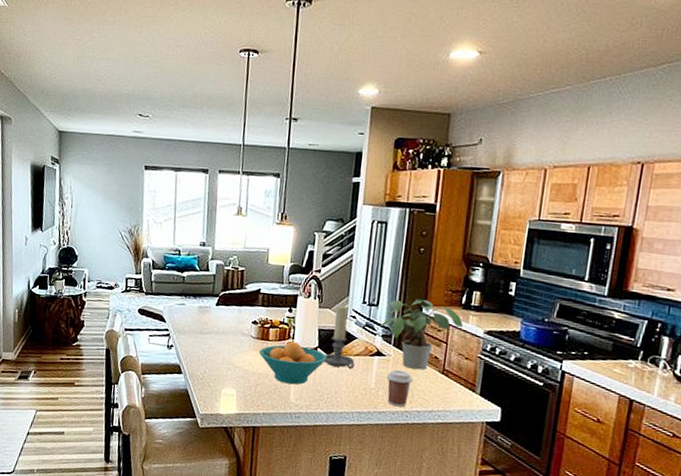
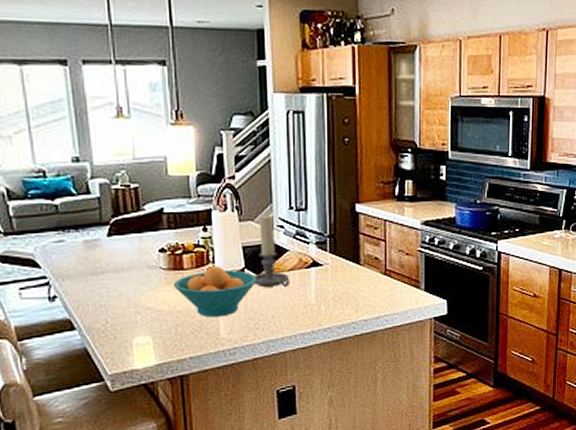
potted plant: present [380,299,463,370] -> none [312,196,400,275]
coffee cup: present [386,369,413,407] -> none [326,278,356,320]

